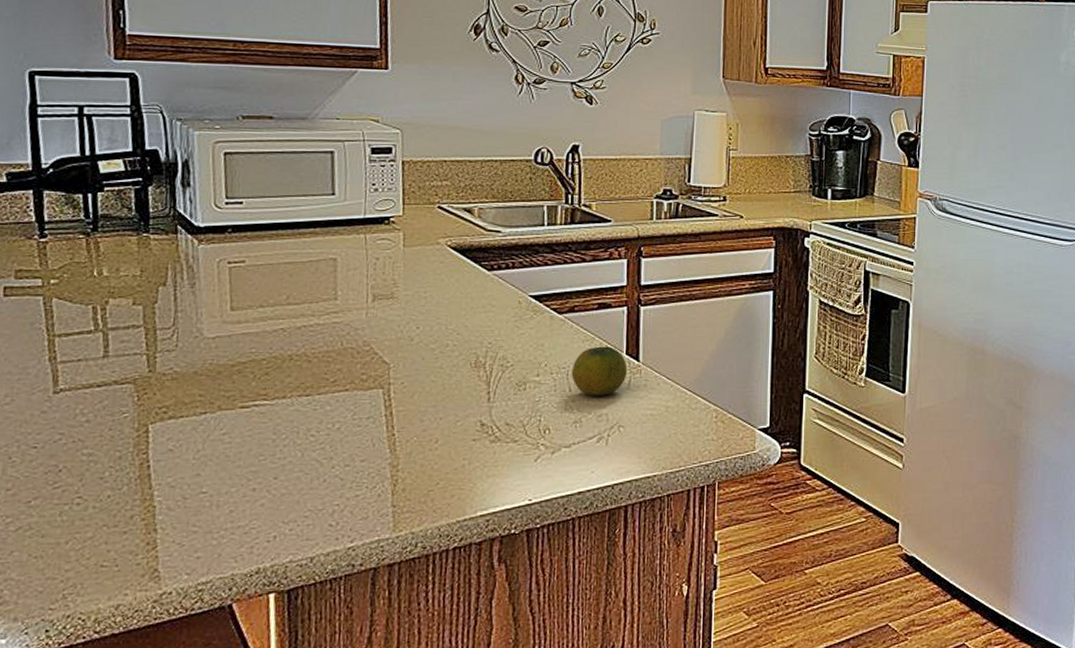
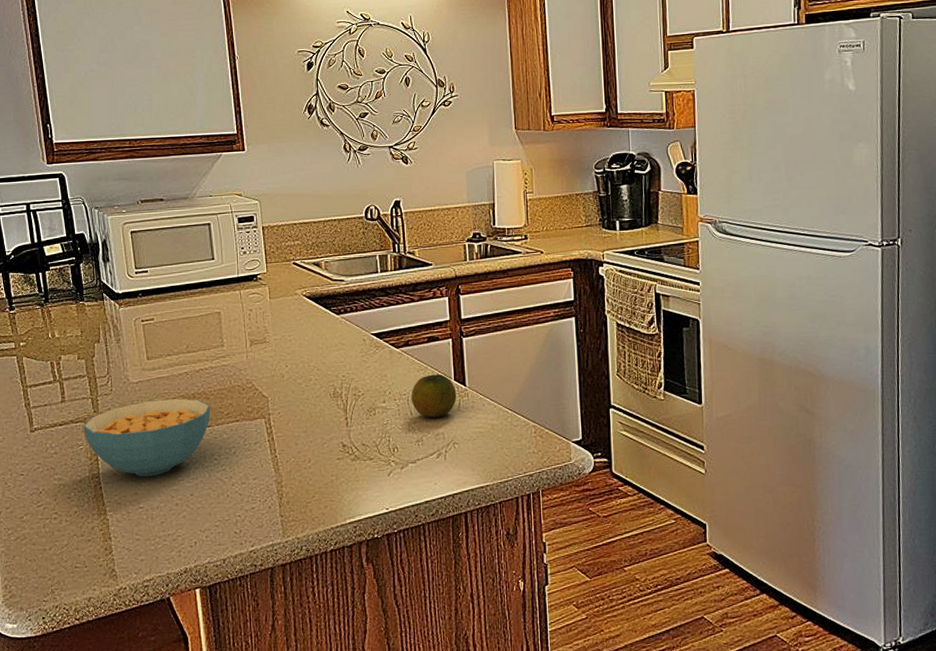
cereal bowl: none [131,360,313,455] -> present [83,398,211,477]

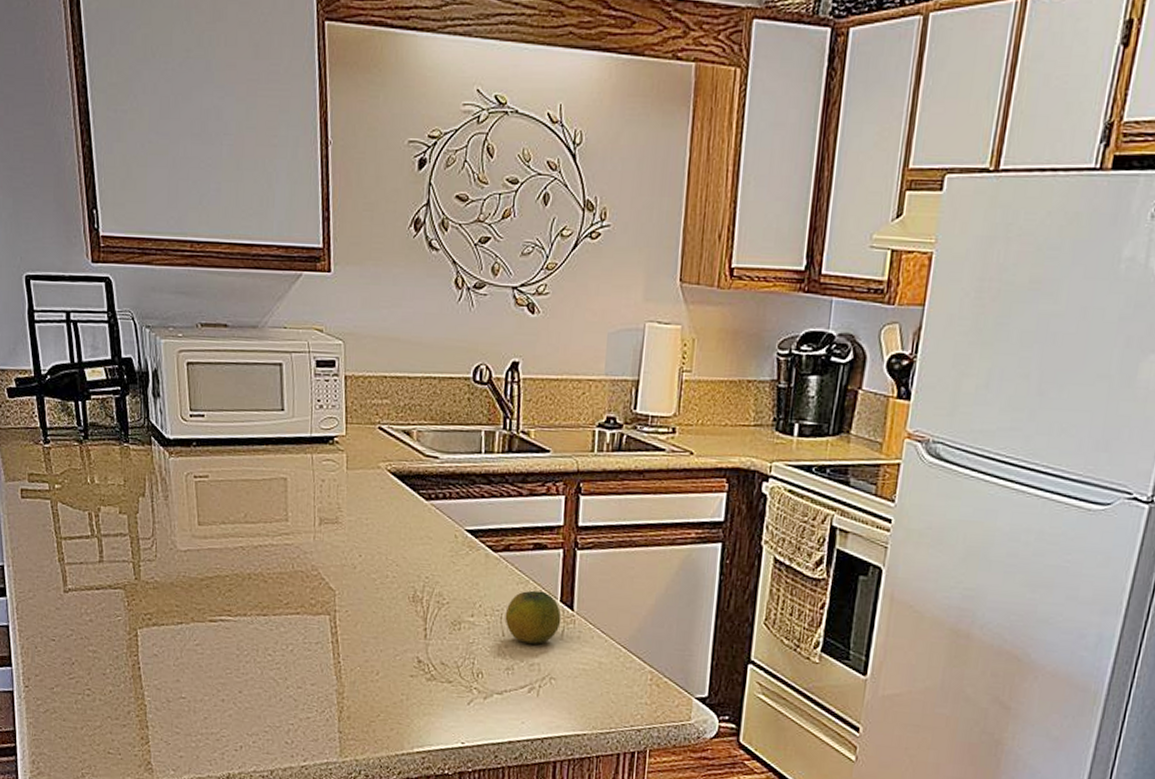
cereal bowl: present [83,398,211,477] -> none [122,574,268,664]

